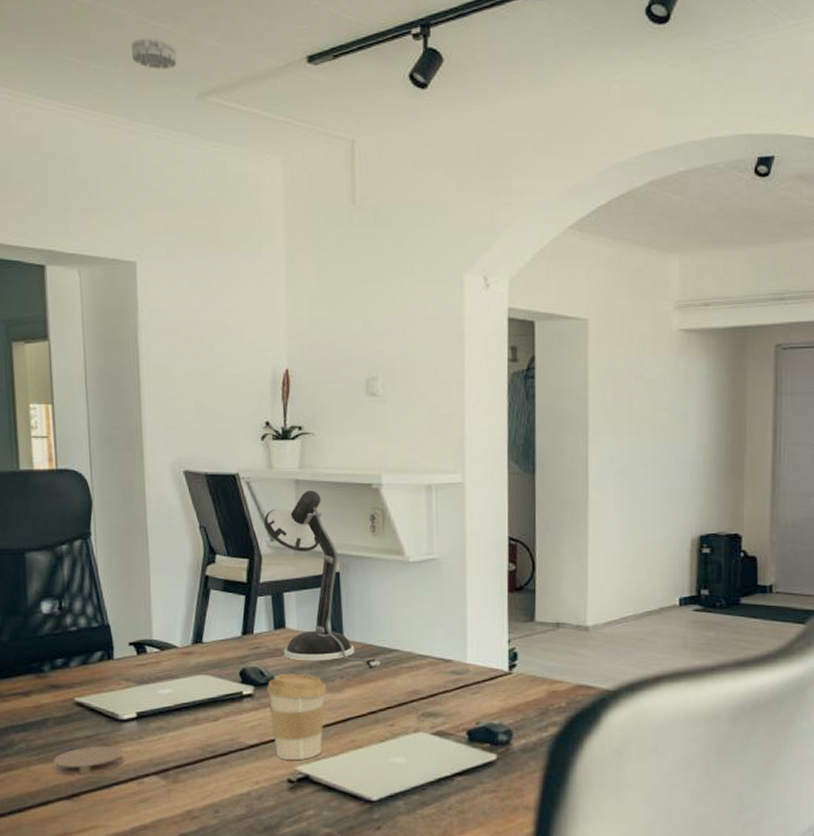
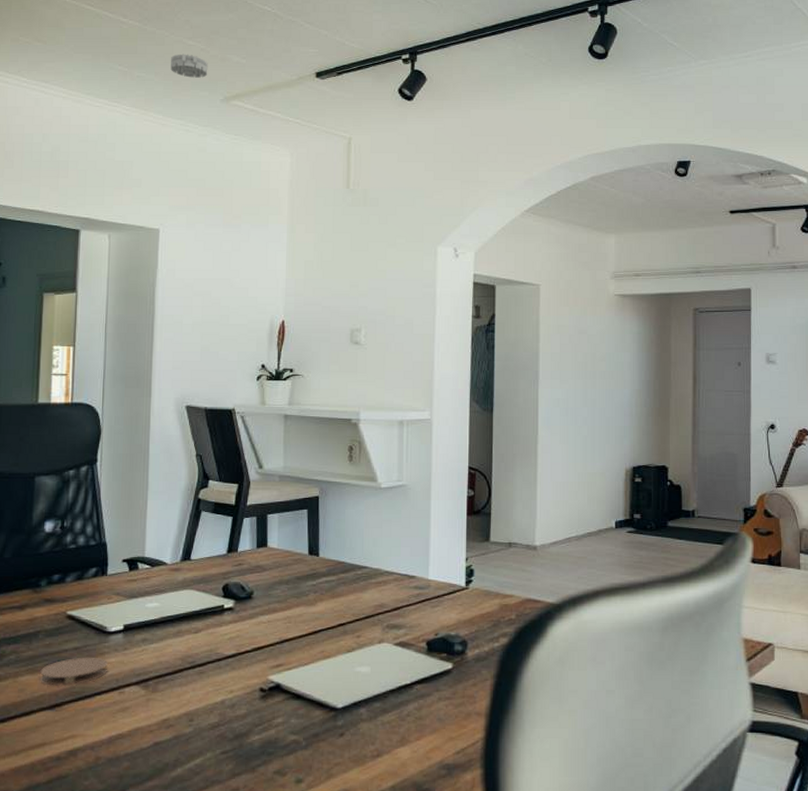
desk lamp: present [264,490,380,668] -> none [254,424,351,583]
coffee cup: present [266,673,327,761] -> none [246,588,301,671]

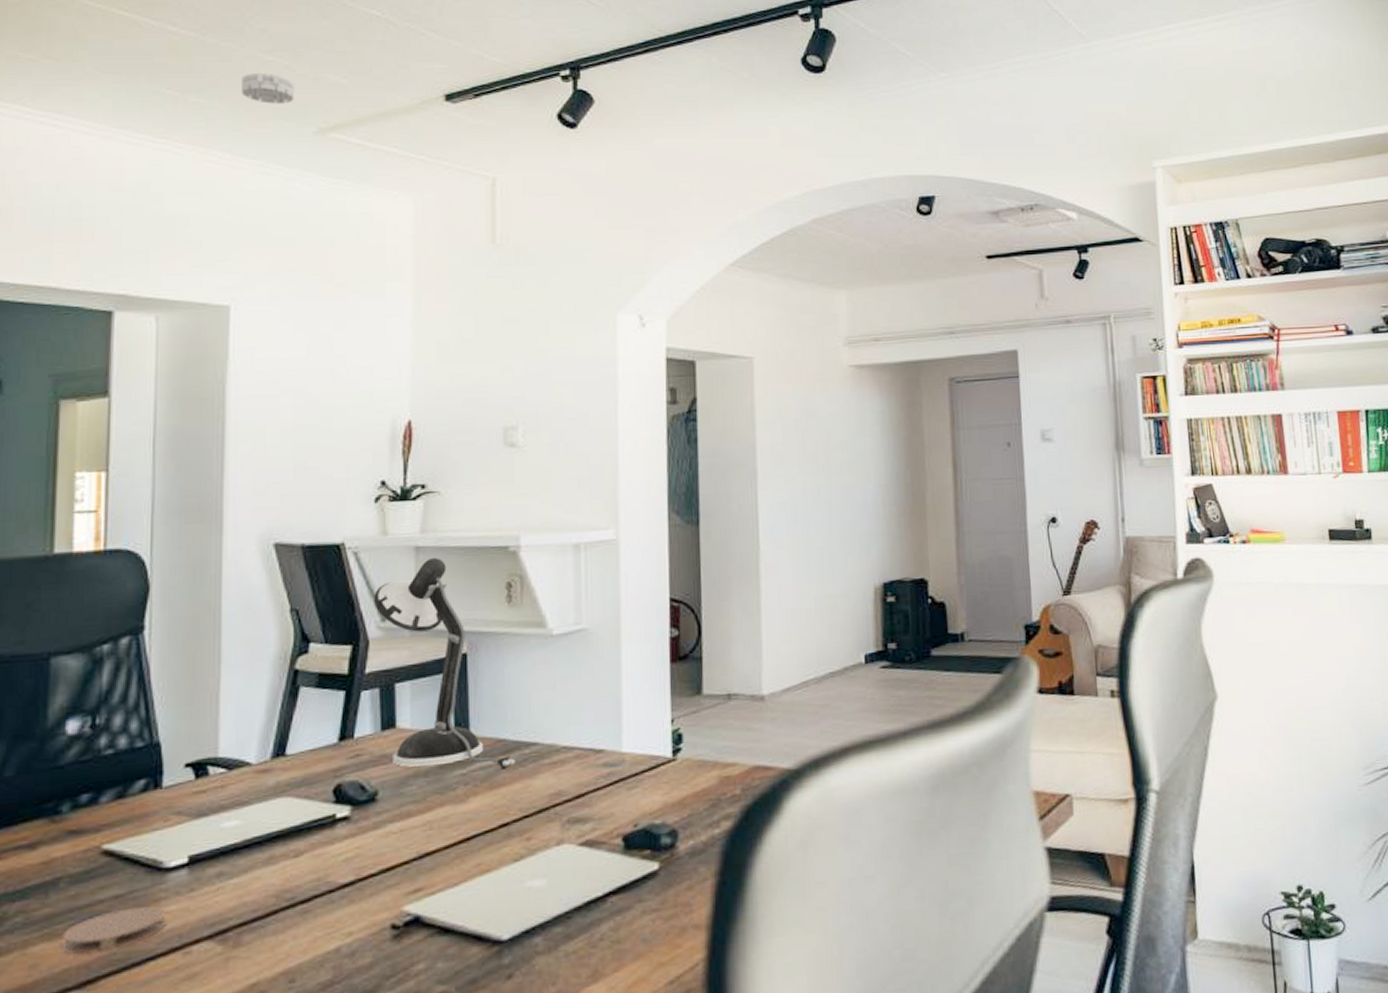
desk lamp: none [254,424,351,583] -> present [374,558,516,768]

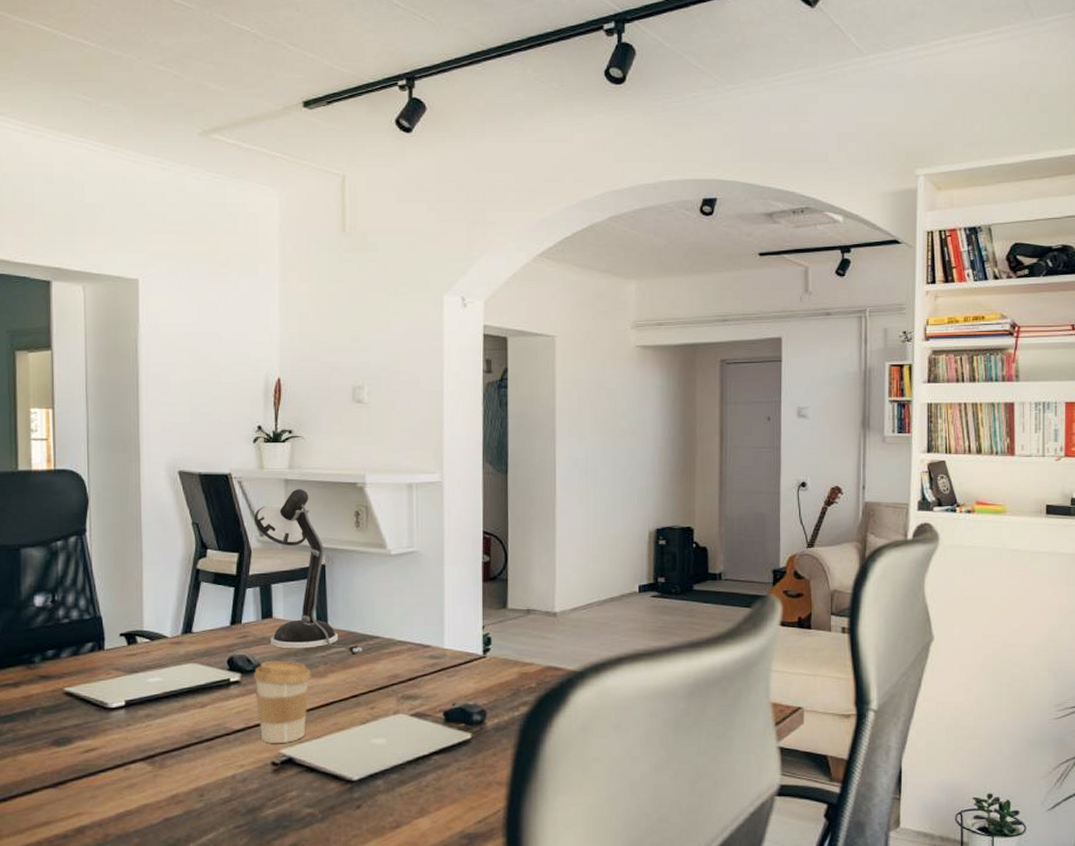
coaster: present [62,906,165,955] -> none [40,733,111,764]
smoke detector: present [241,72,295,104] -> none [140,81,183,109]
coffee cup: none [367,784,447,899] -> present [253,660,311,744]

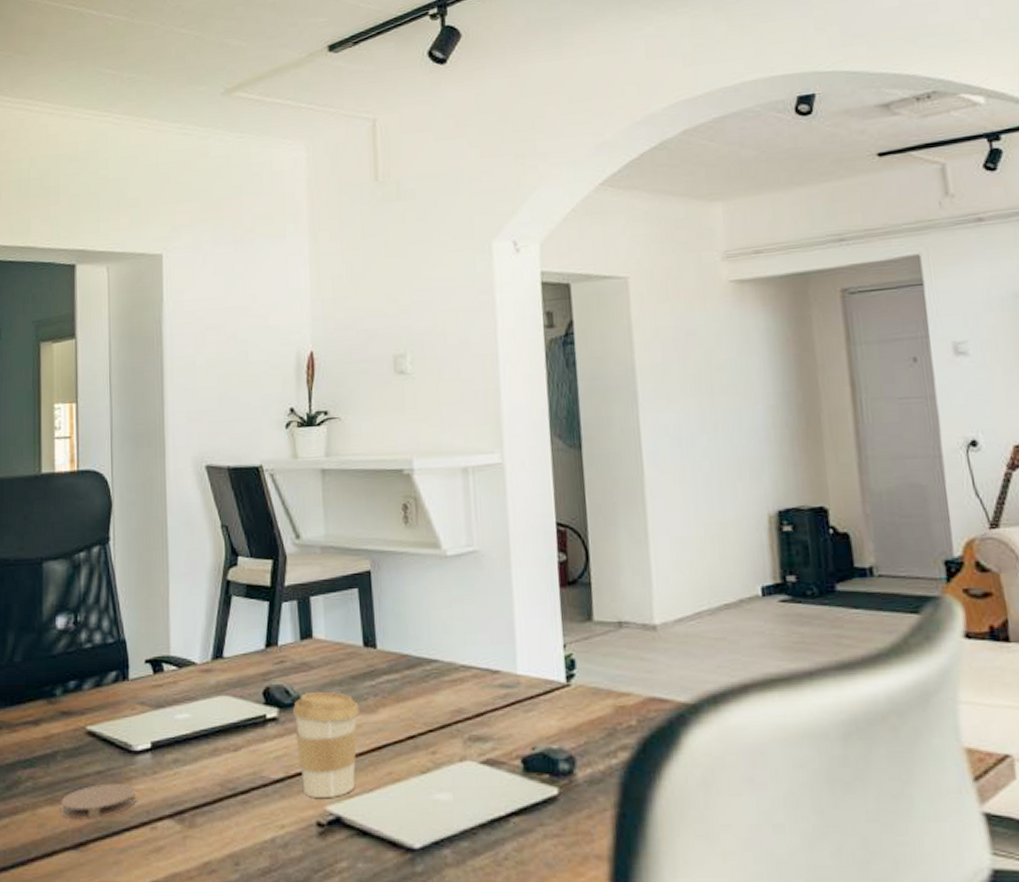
coaster: none [40,733,111,764] -> present [61,783,136,820]
desk lamp: present [254,489,363,654] -> none [289,480,419,682]

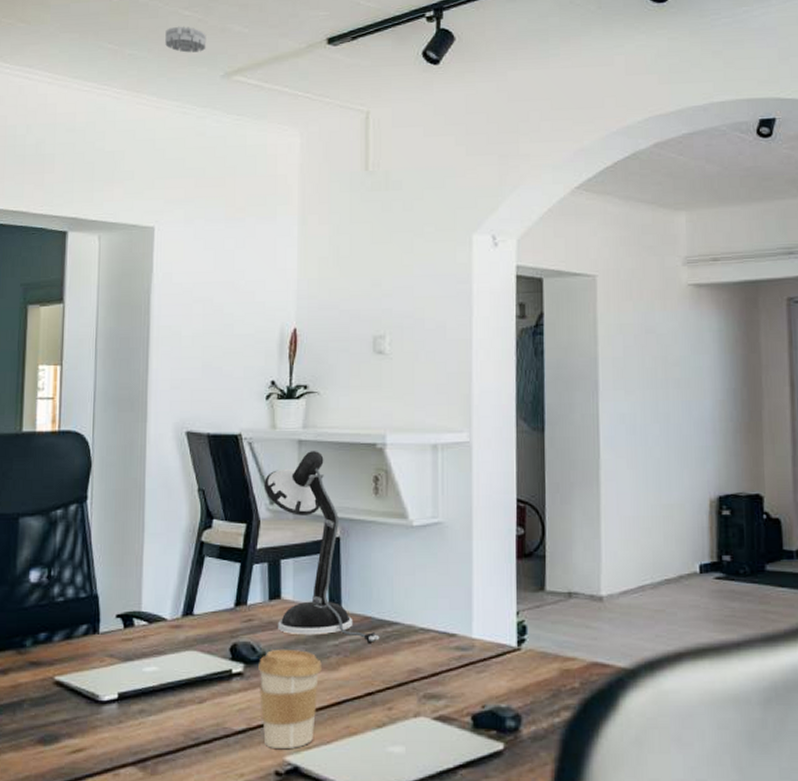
coaster: present [61,783,136,820] -> none [25,731,100,766]
smoke detector: none [163,44,205,72] -> present [165,26,207,53]
desk lamp: none [289,480,419,682] -> present [265,451,380,643]

